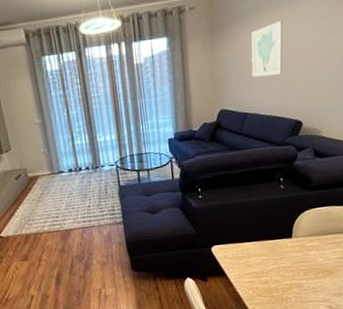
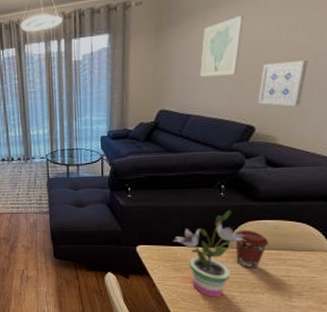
potted plant: none [244,201,306,288] -> present [173,210,246,297]
coffee cup: none [296,218,325,256] -> present [234,230,269,270]
wall art: none [302,60,337,102] -> present [259,60,308,107]

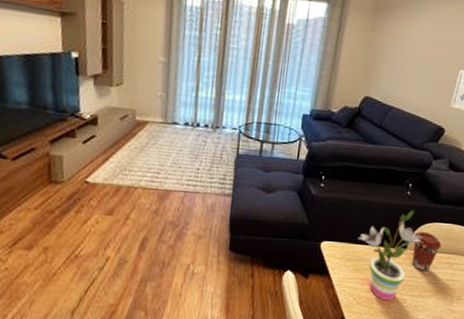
wall art: present [200,15,243,77] -> none [406,17,450,74]

